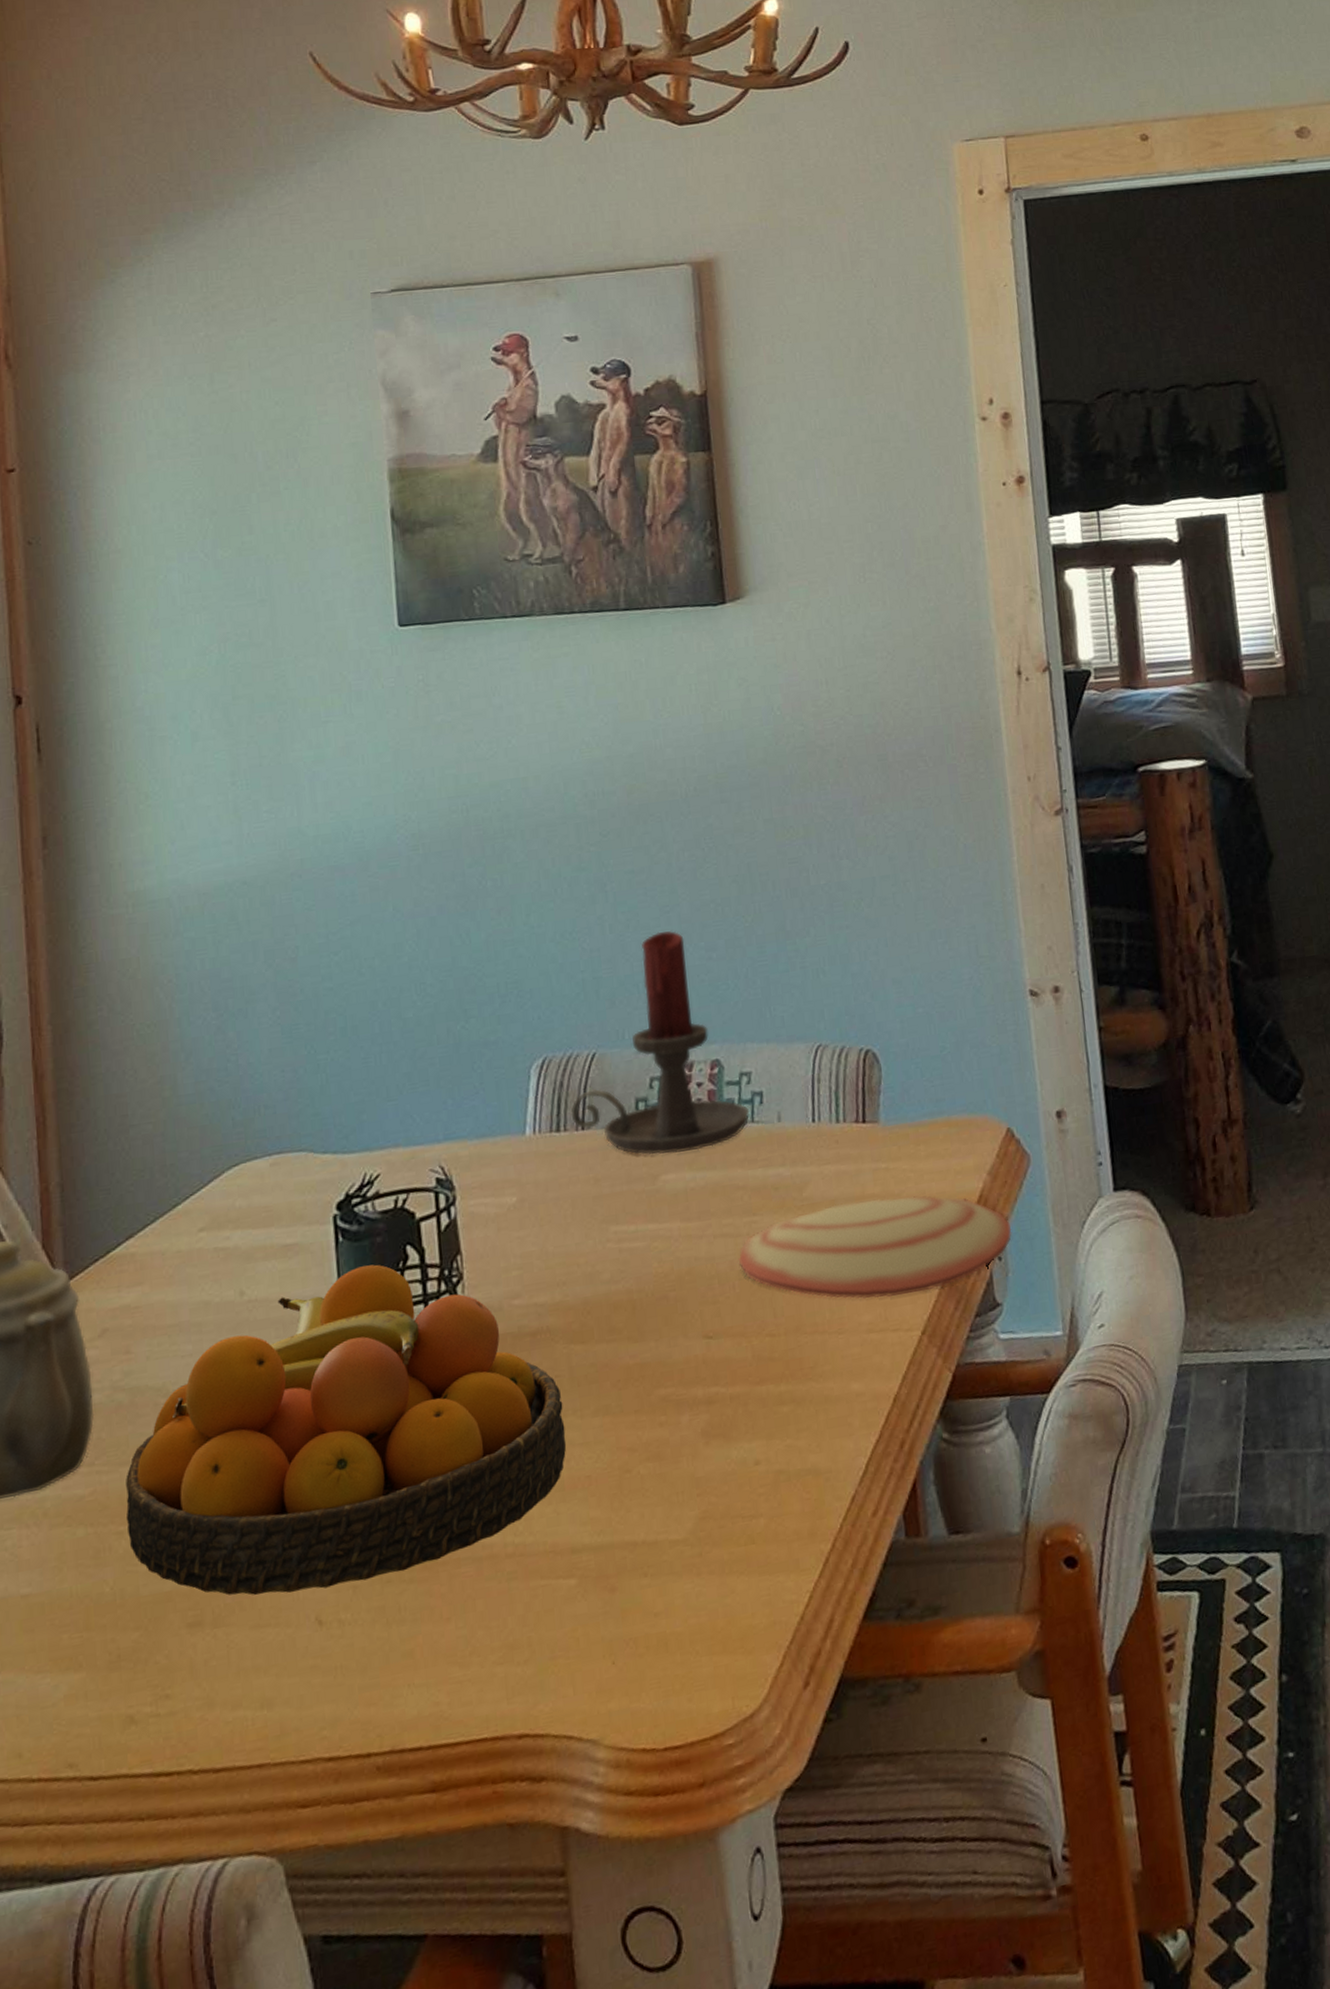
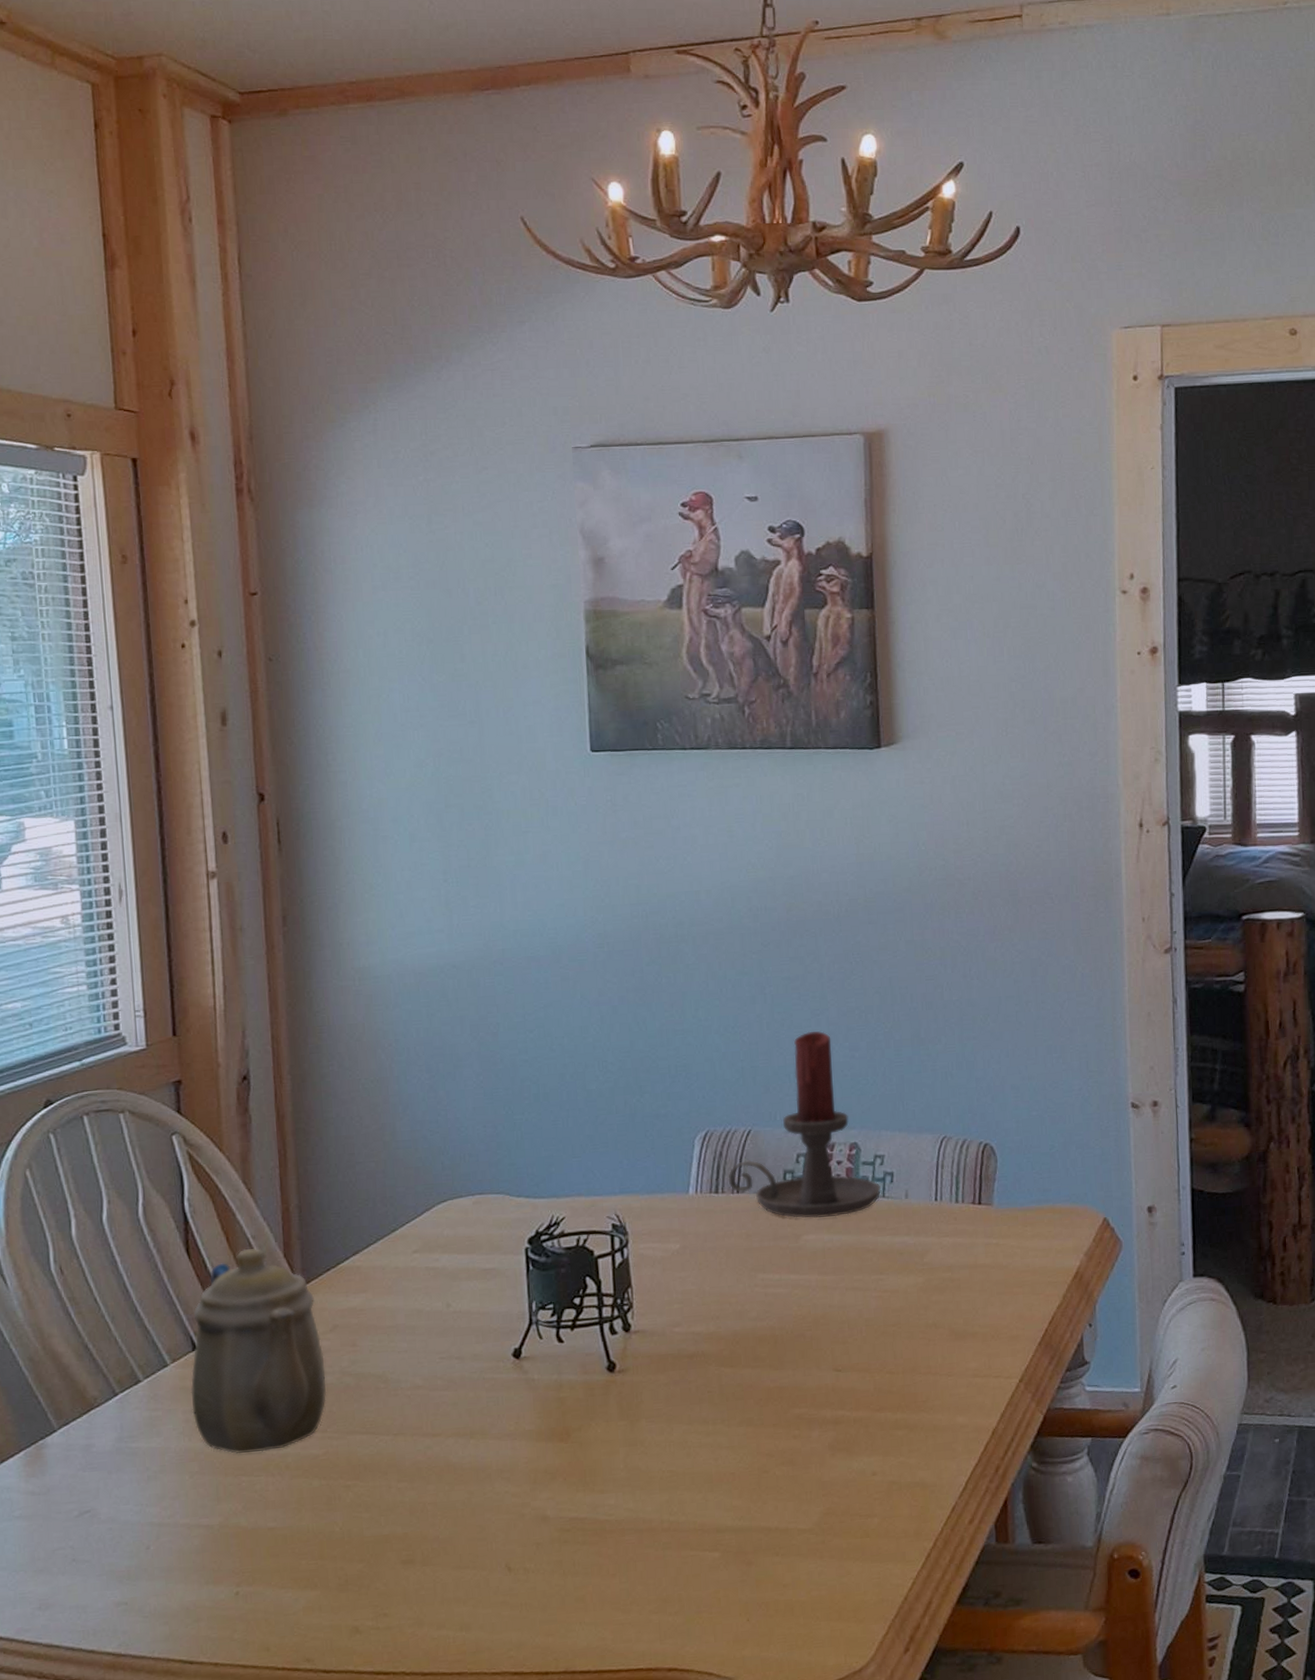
fruit bowl: present [126,1264,566,1595] -> none [352,1290,715,1544]
plate: present [738,1195,1012,1299] -> none [865,1267,1102,1350]

